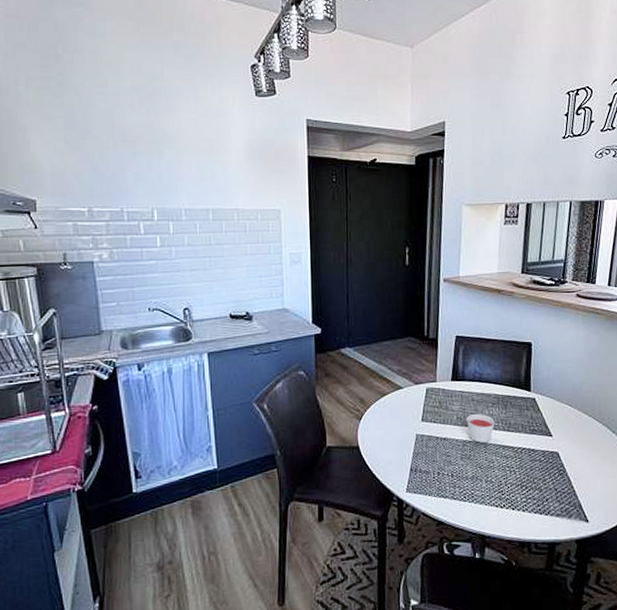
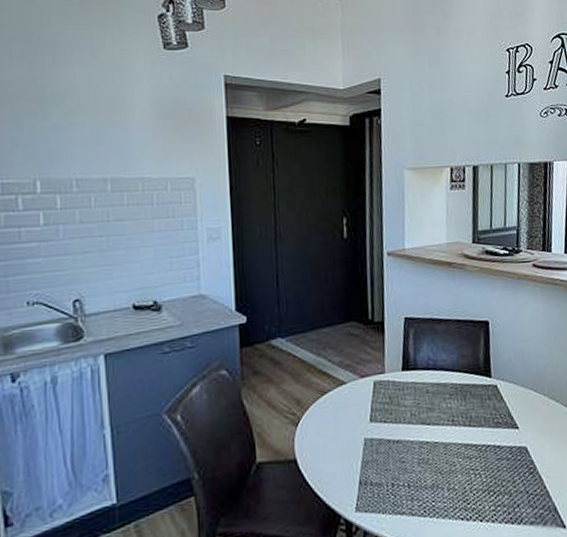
candle: present [467,413,495,443] -> none [422,407,454,444]

